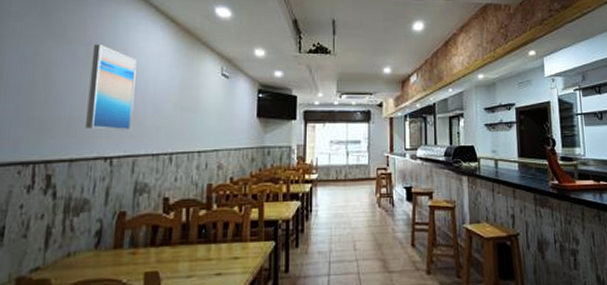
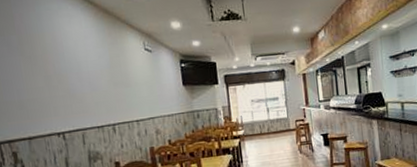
wall art: present [86,45,137,131] -> none [23,32,74,110]

